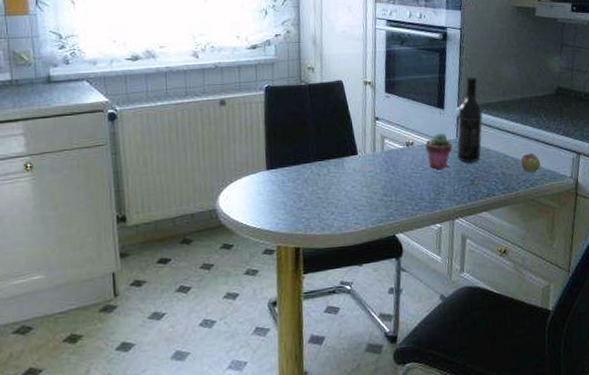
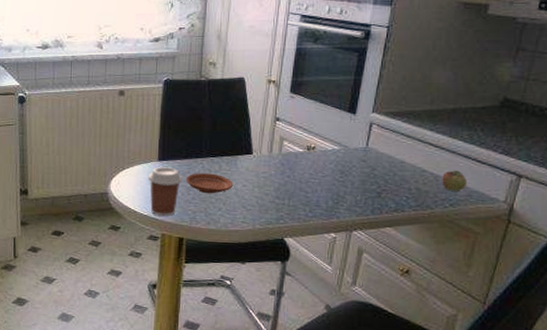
coffee cup: none [257,175,293,228] -> present [147,167,182,217]
plate: none [296,177,343,199] -> present [186,173,234,194]
potted succulent: present [424,133,452,169] -> none [327,139,360,177]
wine bottle: present [457,76,483,162] -> none [365,80,403,174]

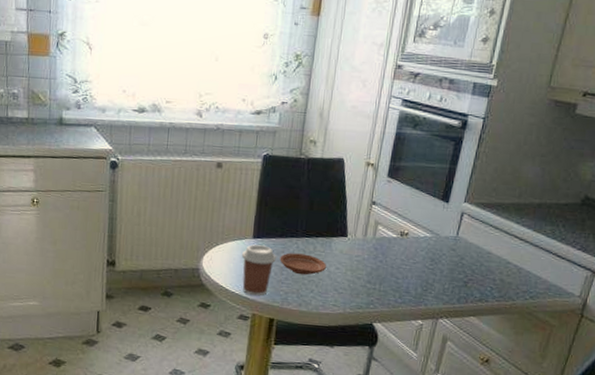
apple: present [442,170,468,191] -> none [524,263,548,285]

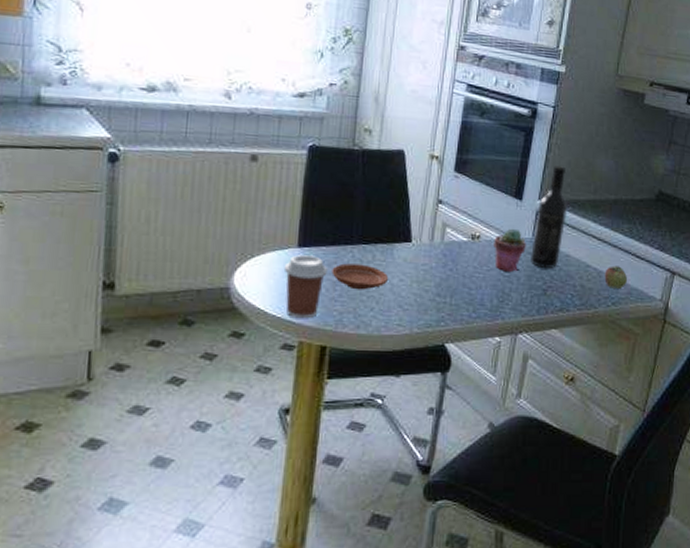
potted succulent: none [419,227,451,266] -> present [492,228,526,272]
wine bottle: none [454,171,493,264] -> present [531,164,568,268]
apple: none [524,263,548,285] -> present [604,266,628,289]

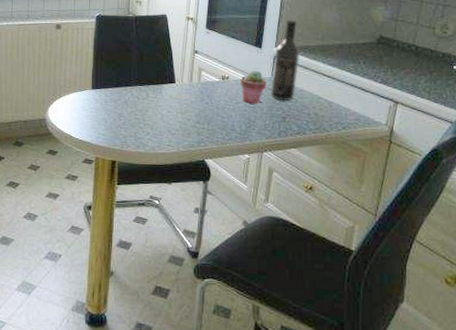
coffee cup: present [283,255,327,319] -> none [82,95,114,141]
plate: present [332,263,389,290] -> none [117,100,160,120]
apple: present [604,266,628,289] -> none [335,97,356,116]

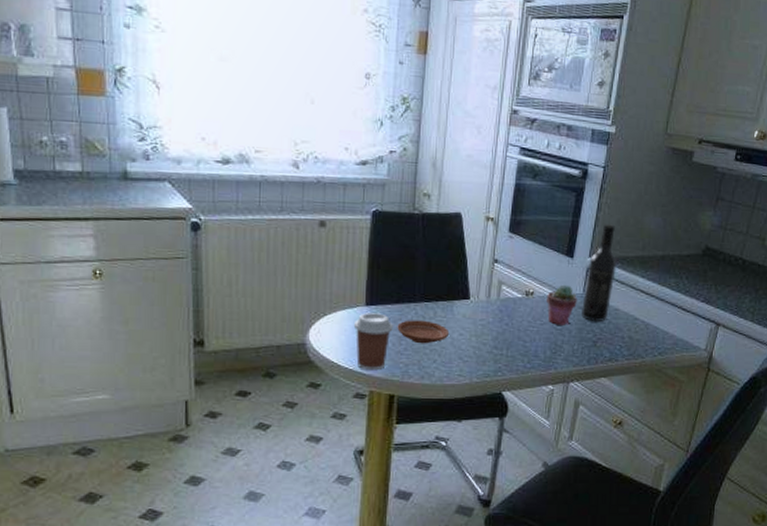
coffee cup: none [82,95,114,141] -> present [353,313,393,371]
plate: none [117,100,160,120] -> present [397,320,450,344]

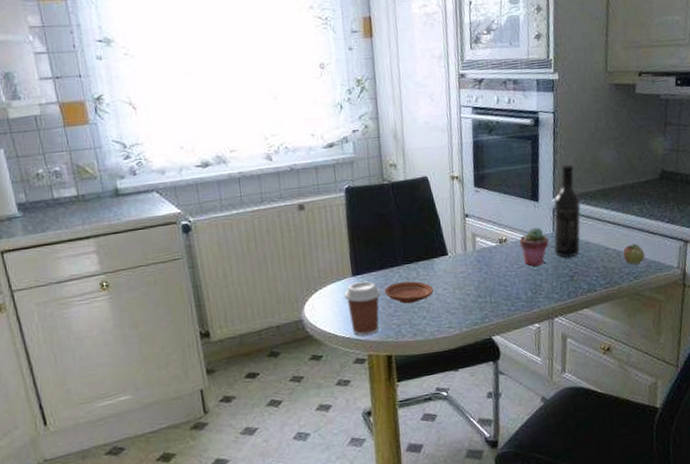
apple: none [651,318,674,340] -> present [623,244,645,265]

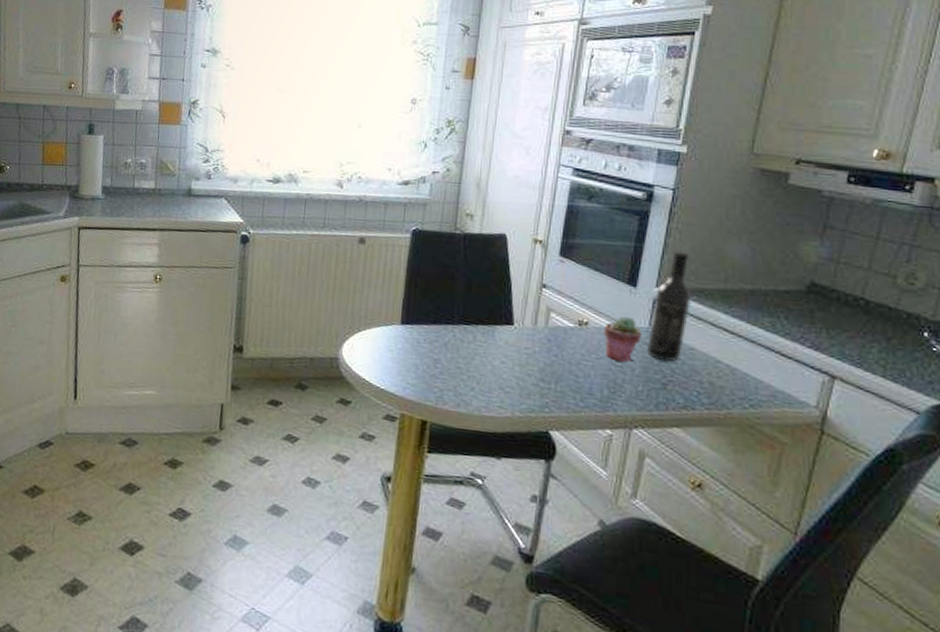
coffee cup: present [343,281,381,336] -> none [387,331,429,393]
plate: present [384,281,434,304] -> none [433,342,490,370]
apple: present [623,244,645,265] -> none [740,363,771,390]

